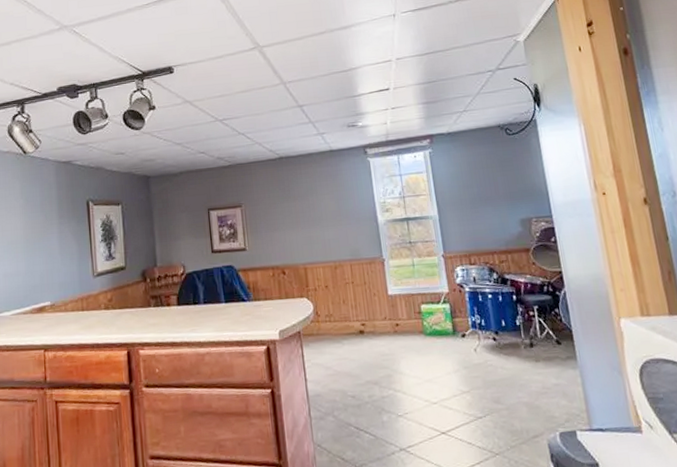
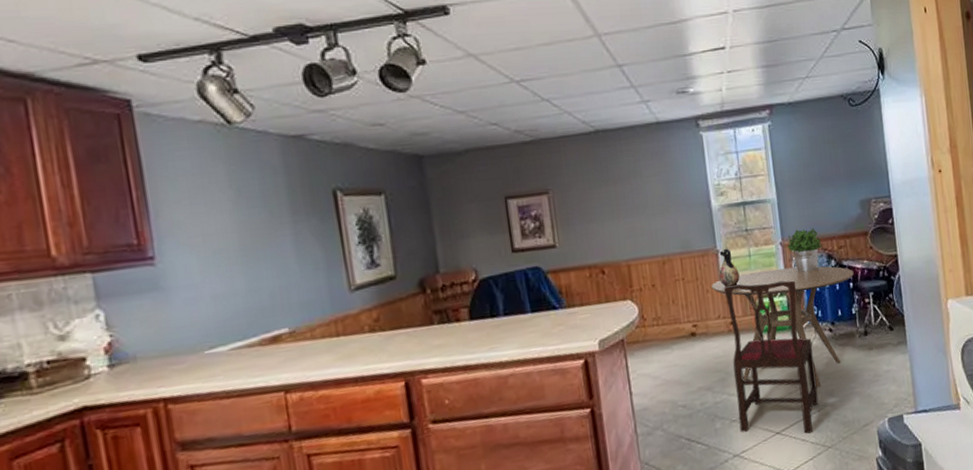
dining table: none [378,277,517,392] -> present [711,266,854,387]
ceramic jug: none [385,257,405,292] -> present [719,248,740,287]
dining chair: none [390,289,485,438] -> present [724,280,819,434]
potted plant: none [449,243,484,283] -> present [787,228,823,273]

